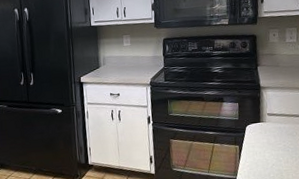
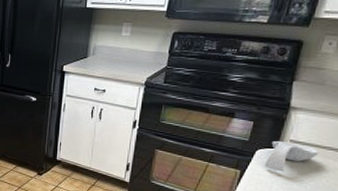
spoon rest: none [254,115,290,141] -> present [264,140,319,172]

